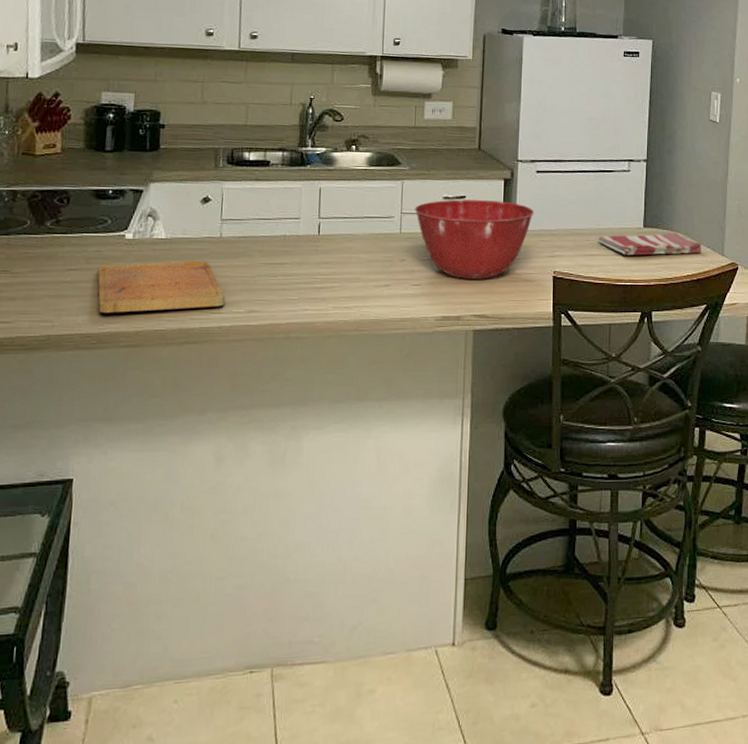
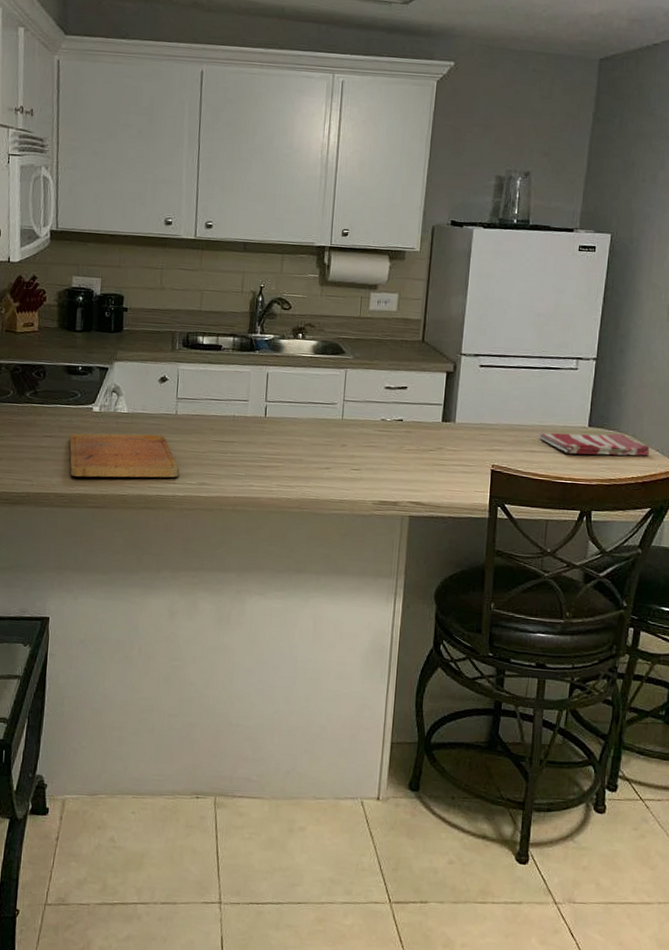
mixing bowl: present [414,199,535,280] -> none [356,389,476,469]

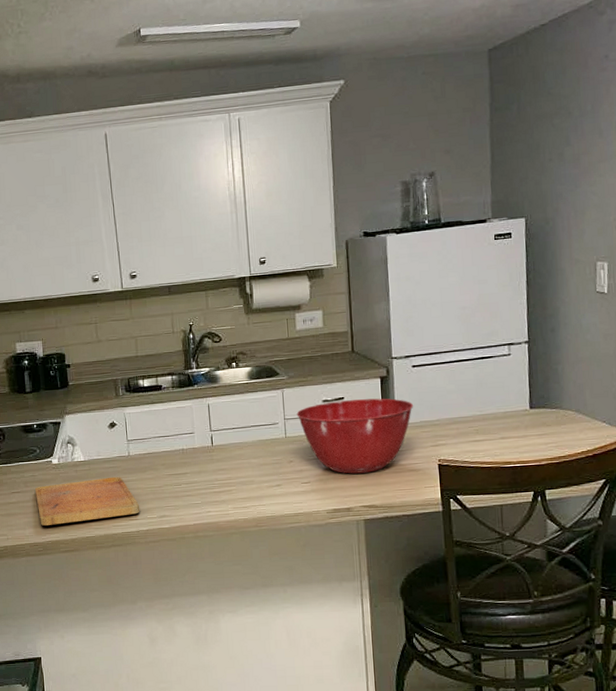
mixing bowl: none [356,389,476,469] -> present [296,398,414,474]
dish towel: present [539,433,650,456] -> none [481,411,596,438]

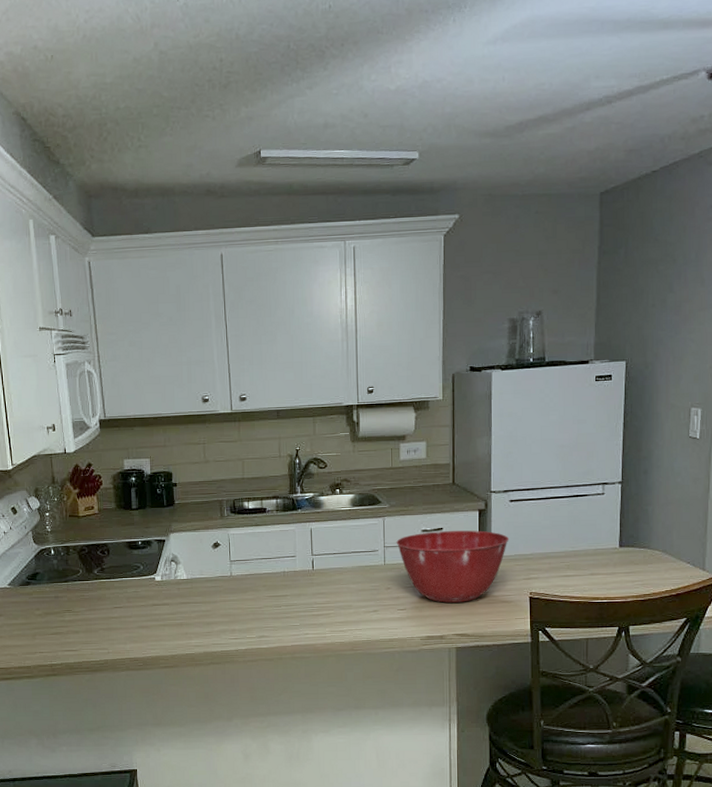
cutting board: present [34,476,140,526] -> none [137,596,240,641]

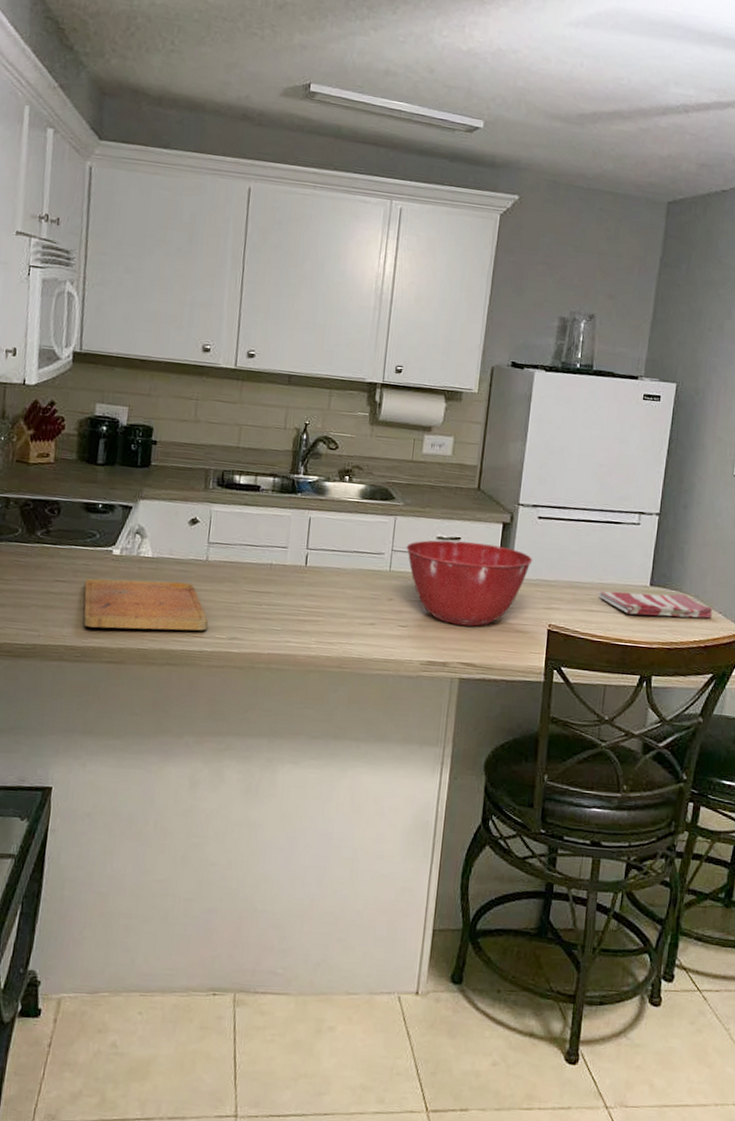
cutting board: none [137,596,240,641] -> present [83,578,209,631]
dish towel: none [573,551,681,575] -> present [599,591,713,619]

